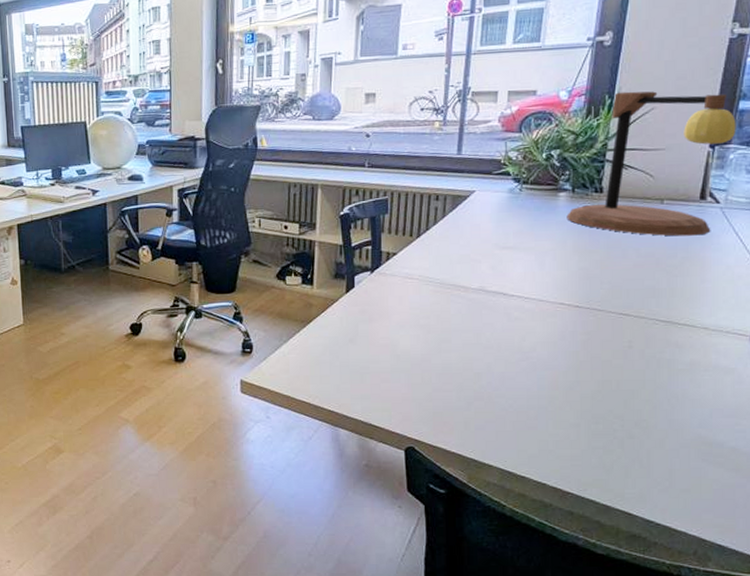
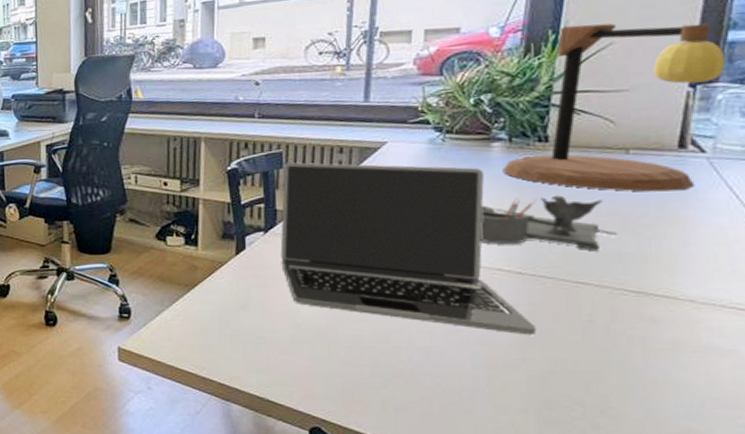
laptop: none [384,208,589,360] -> present [280,162,537,335]
desk organizer: none [547,239,653,286] -> present [479,195,617,250]

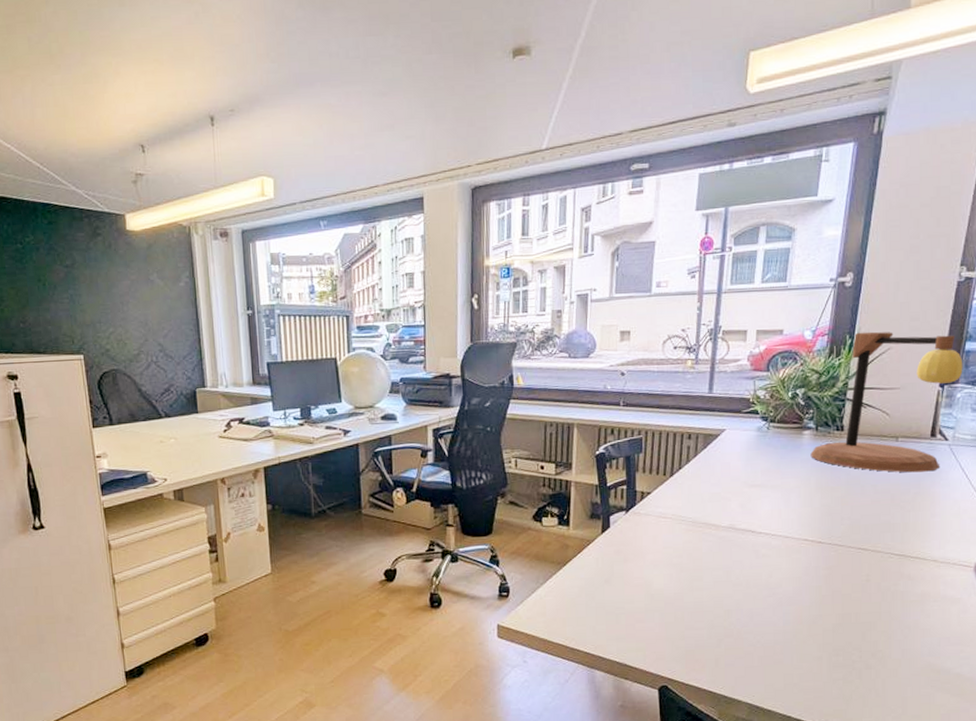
laptop: present [280,162,537,335] -> none [639,447,831,595]
desk organizer: present [479,195,617,250] -> none [792,476,888,522]

